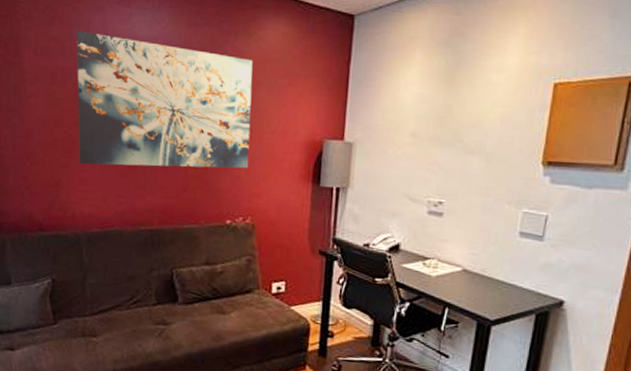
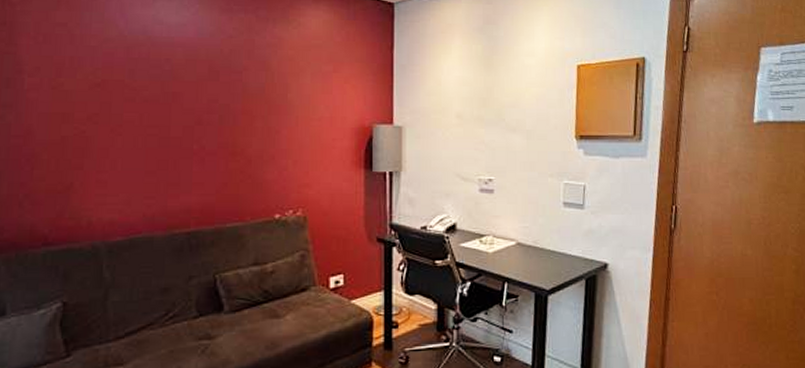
wall art: present [76,31,253,169] -> none [87,16,297,165]

